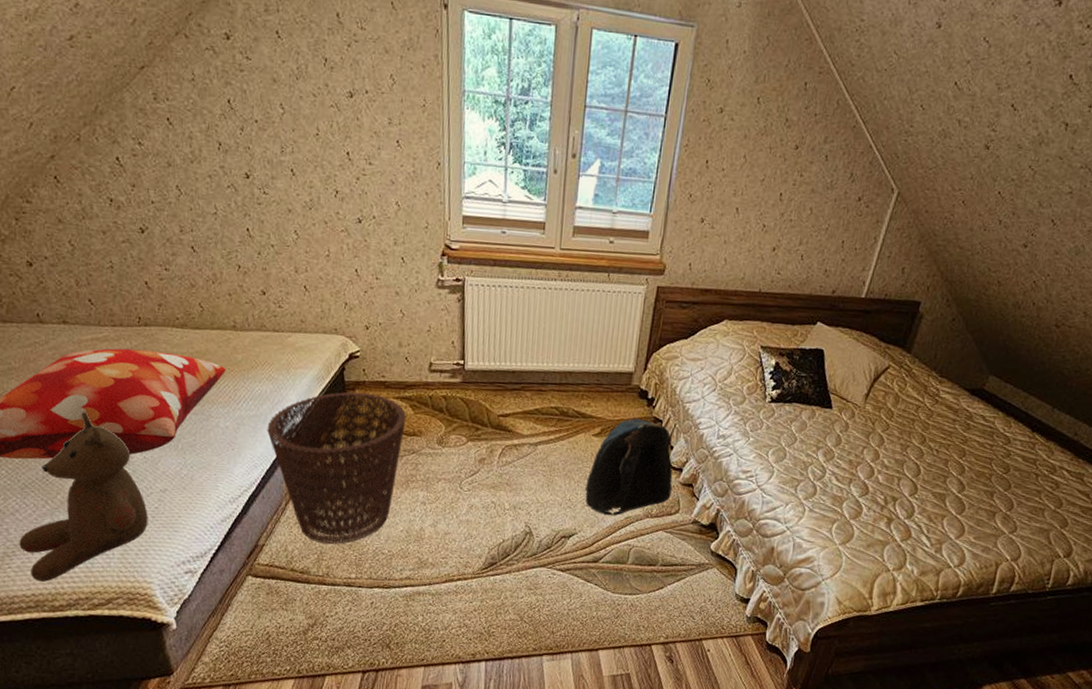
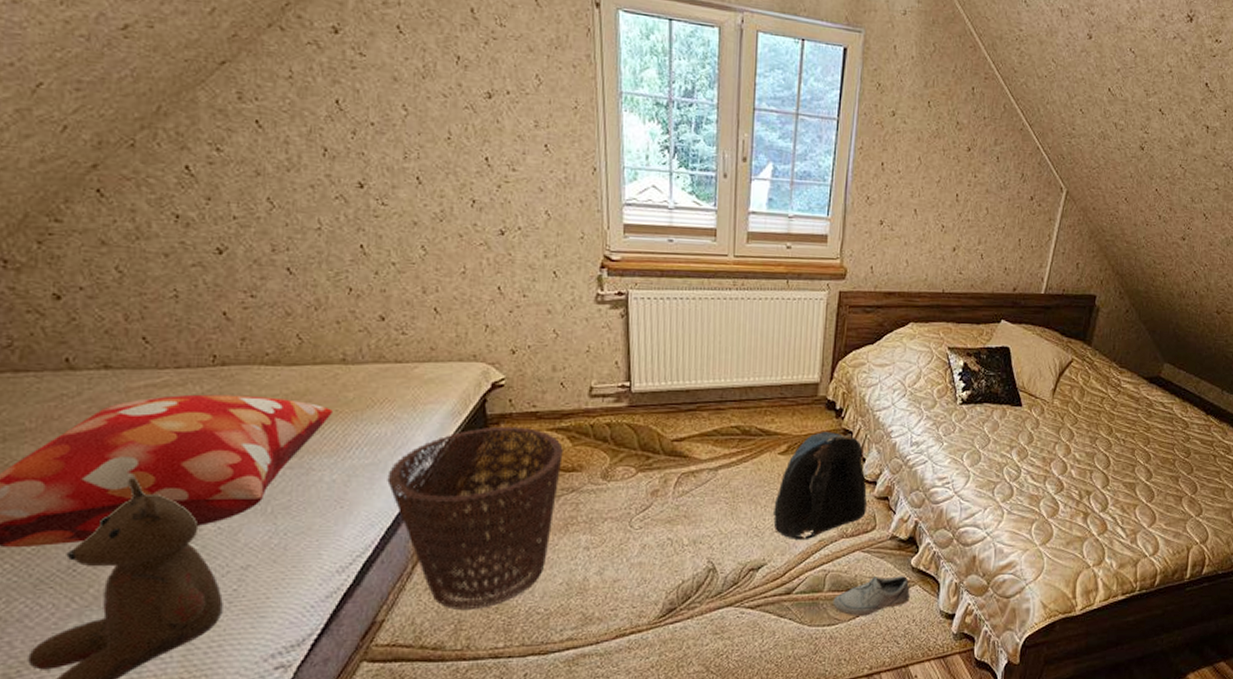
shoe: none [635,555,708,590] -> present [832,575,910,616]

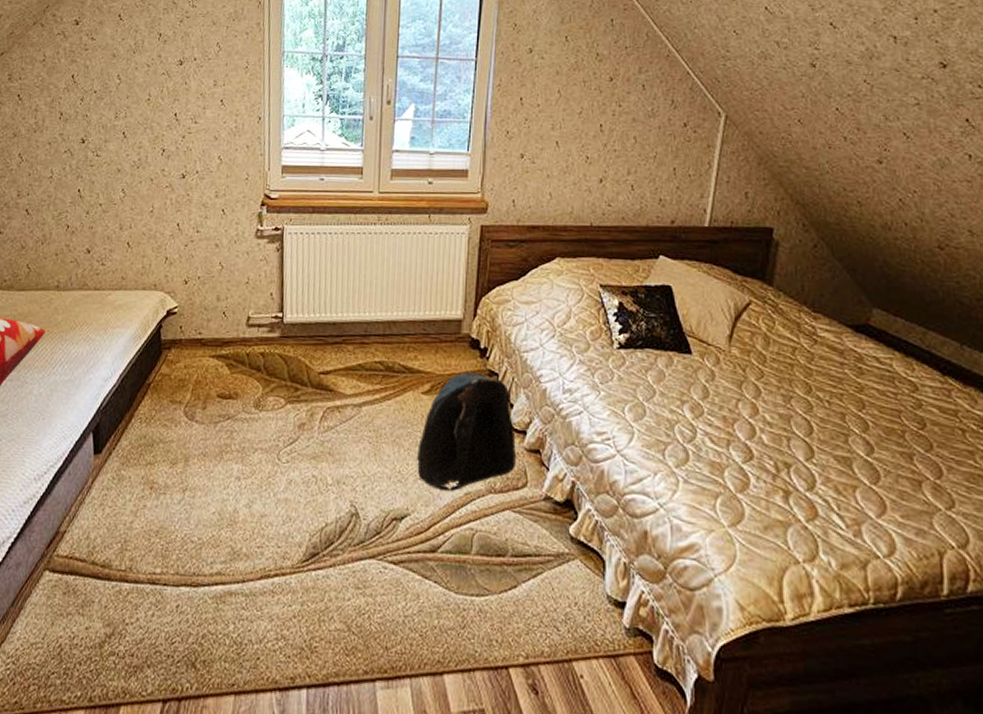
basket: present [387,426,563,611] -> none [79,351,222,531]
shoe: present [832,575,910,616] -> none [481,542,570,590]

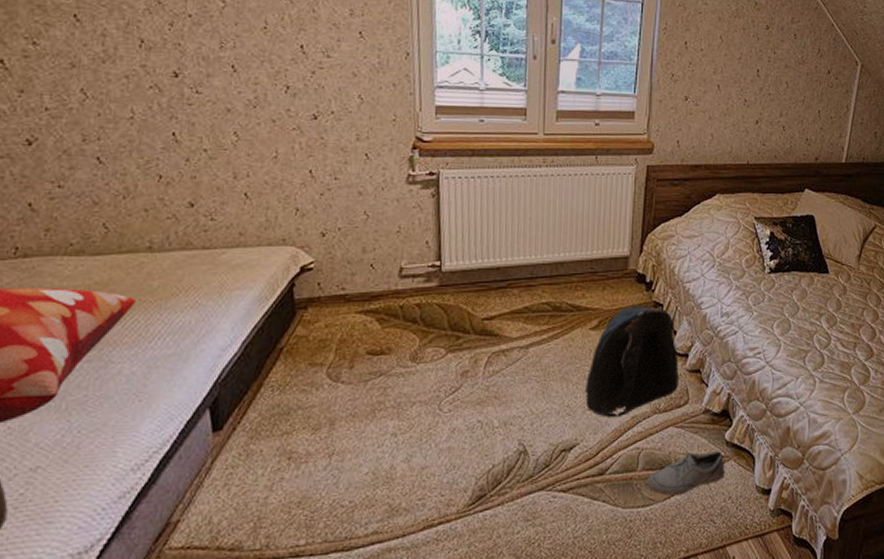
shoe: none [481,542,570,590] -> present [647,451,725,496]

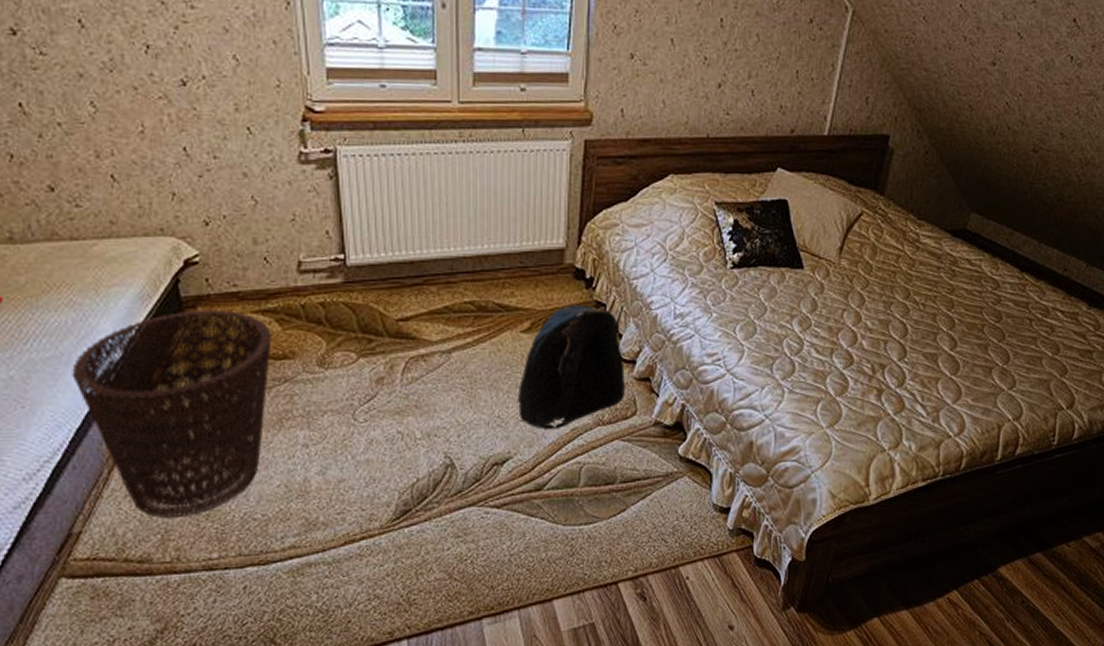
basket: none [189,310,372,507] -> present [72,309,272,519]
shoe: present [647,451,725,496] -> none [590,467,678,513]

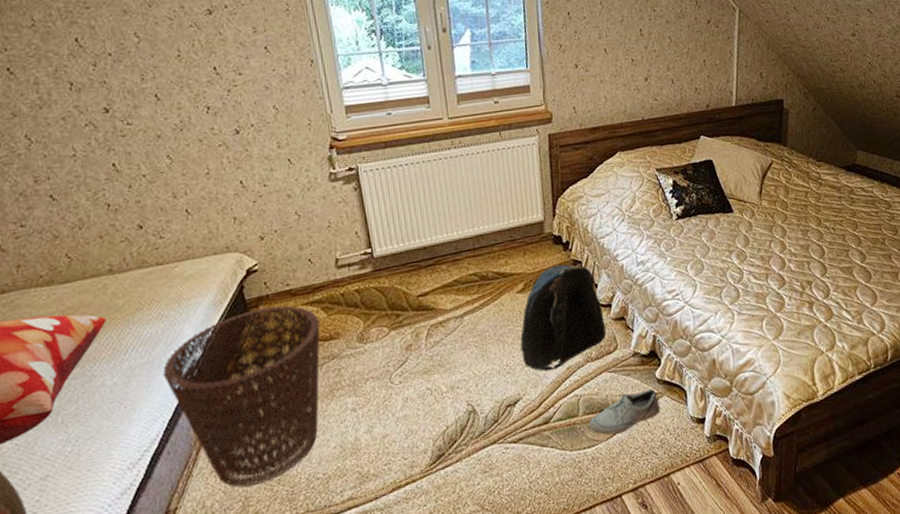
shoe: none [590,467,678,513] -> present [589,389,660,435]

